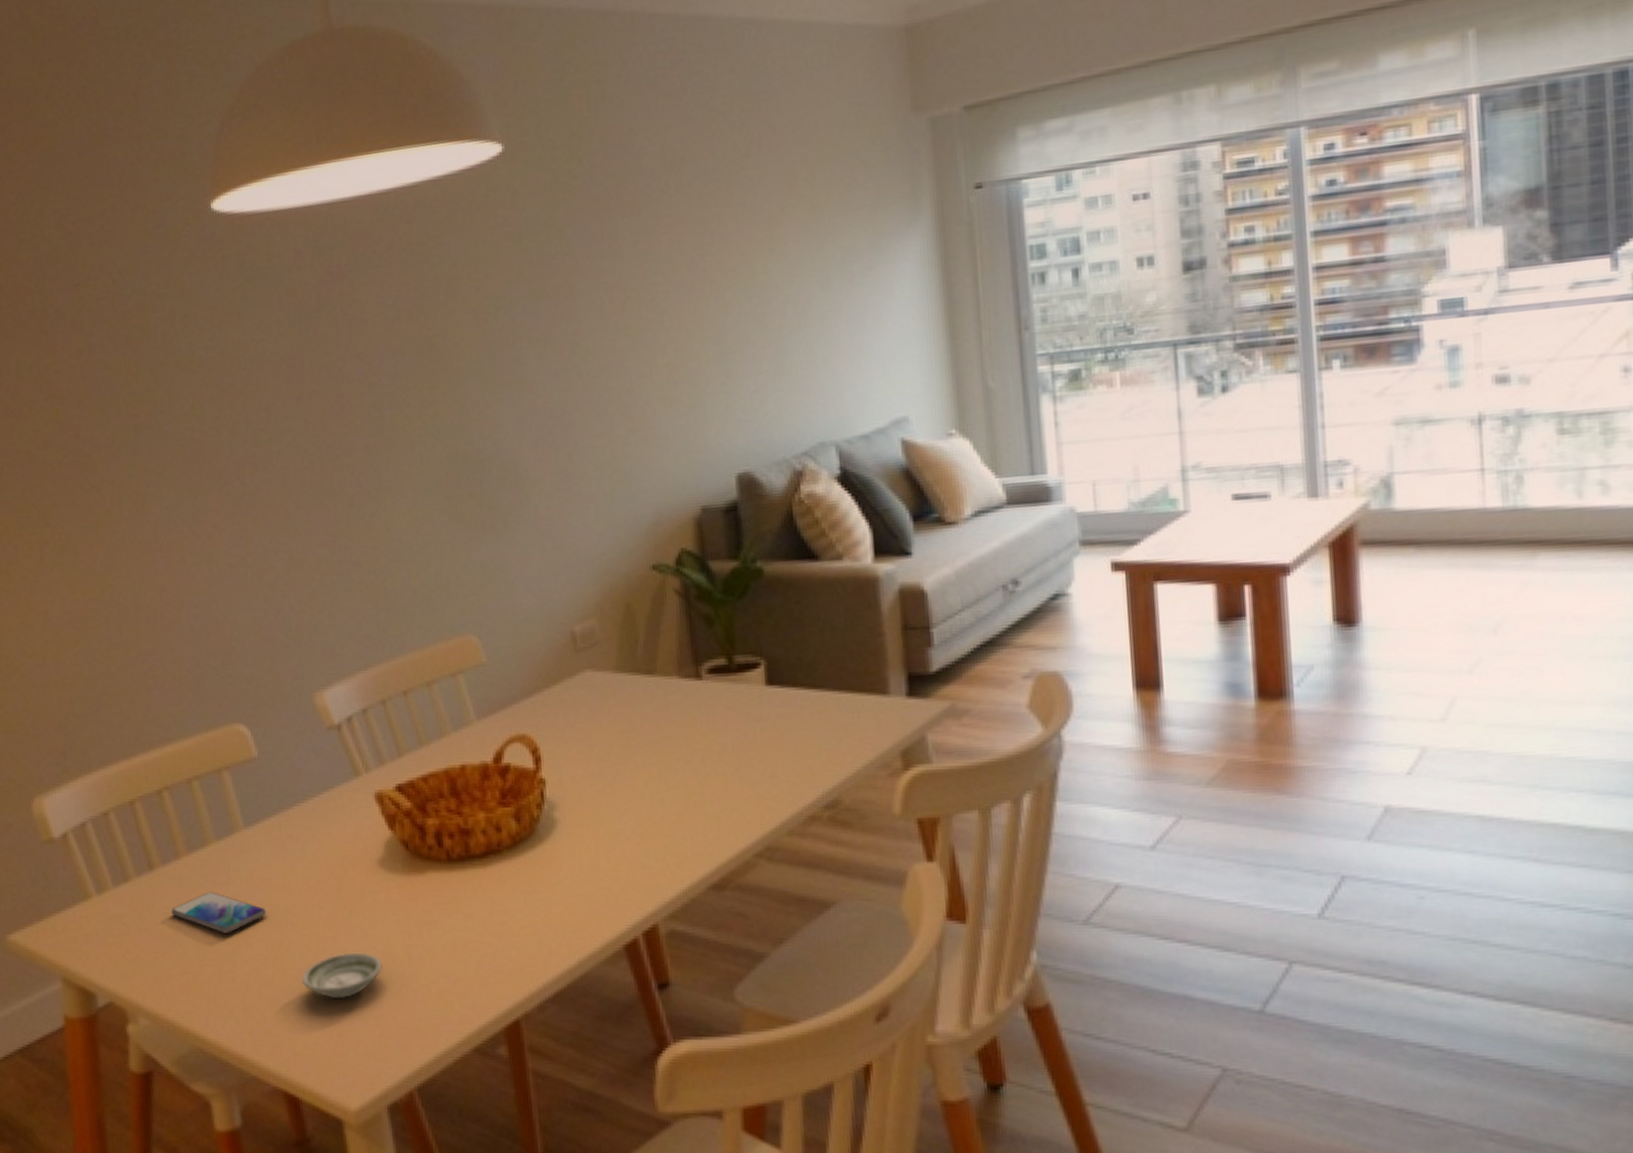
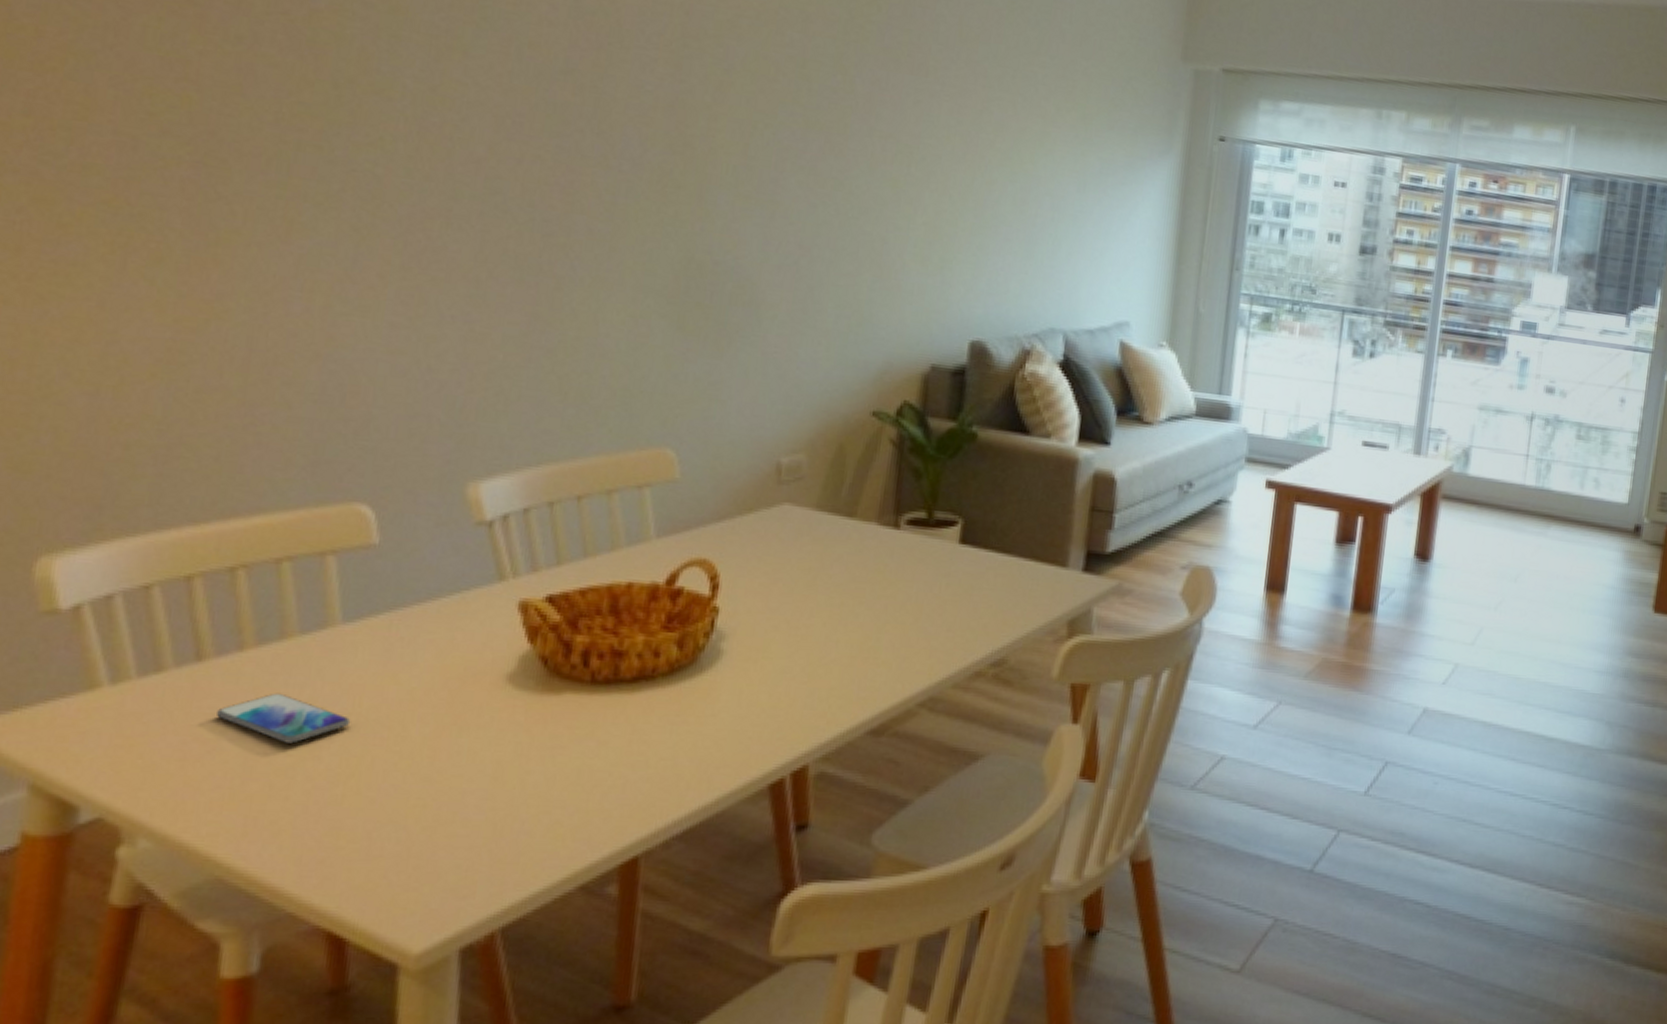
saucer: present [302,952,382,999] -> none [380,775,488,827]

